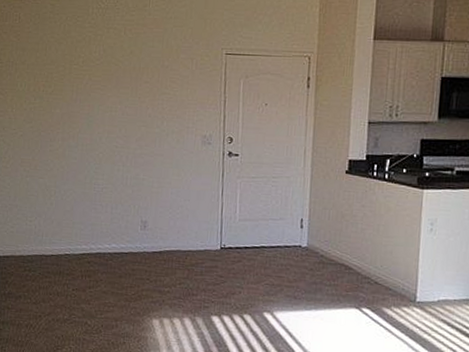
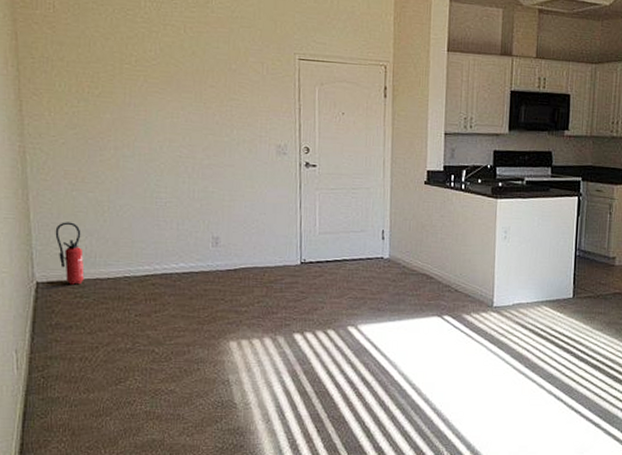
fire extinguisher: none [11,204,33,260] -> present [55,222,85,285]

